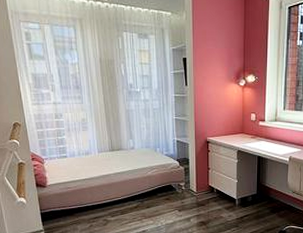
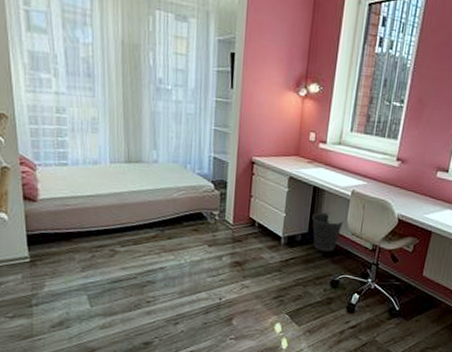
wastebasket: none [259,176,285,208] -> present [312,212,344,252]

